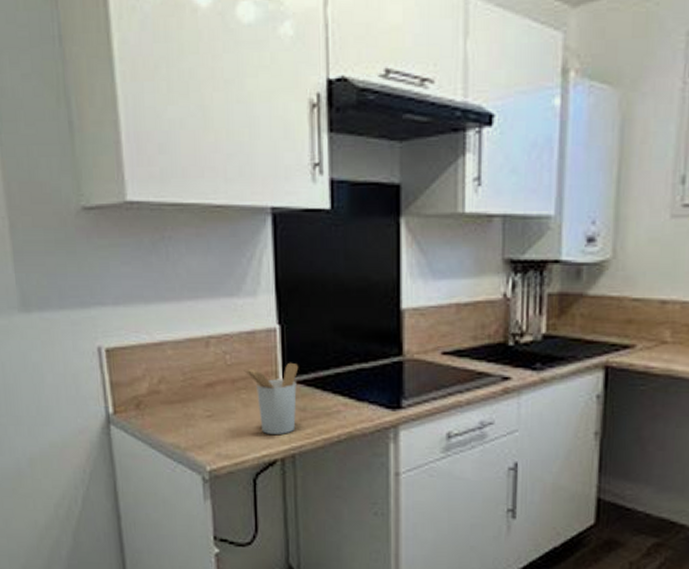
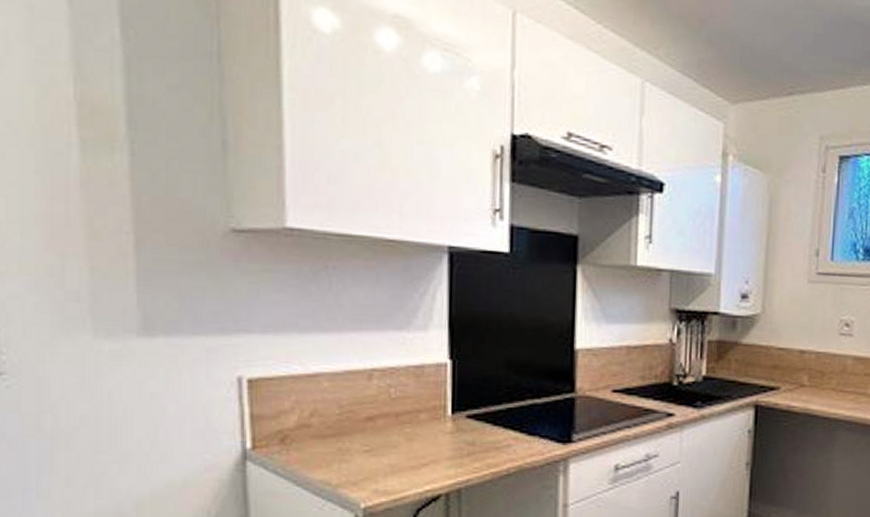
utensil holder: present [244,362,299,434] -> none [409,397,470,469]

